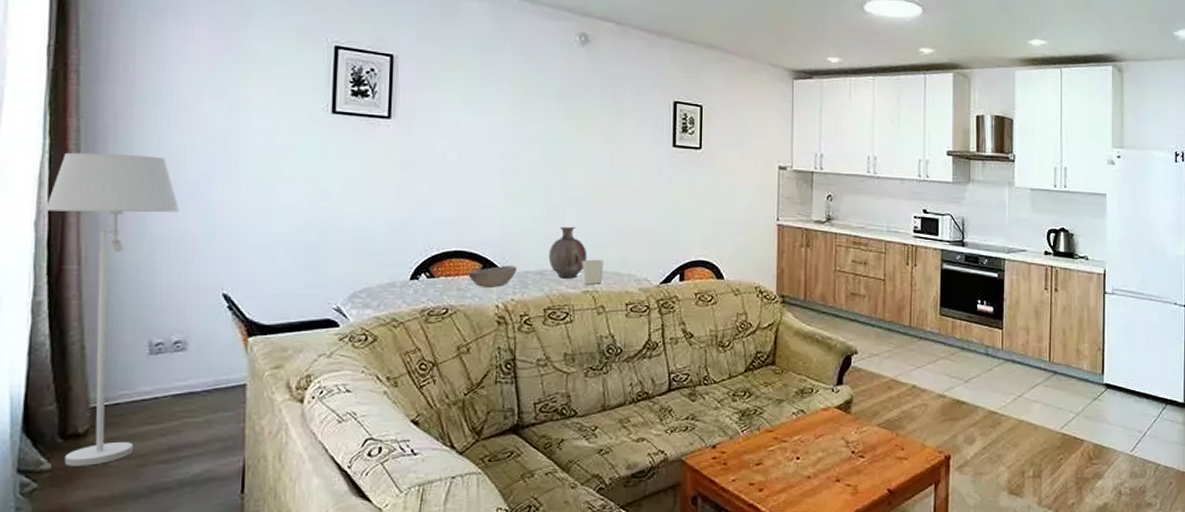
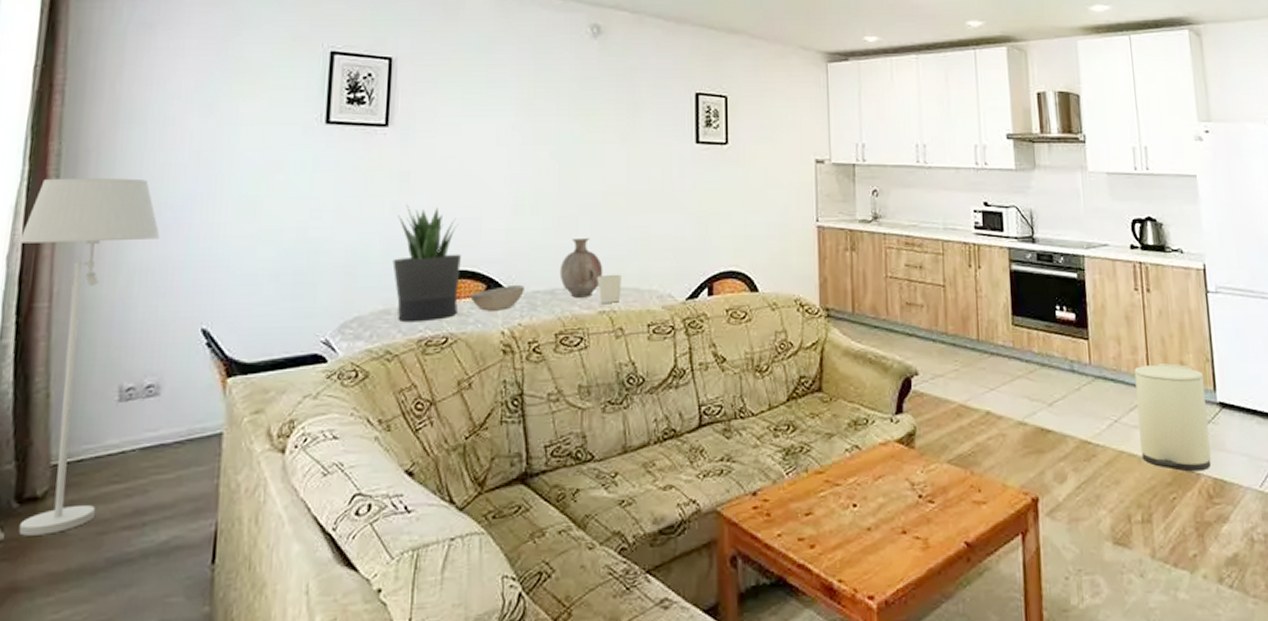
planter: none [397,191,459,295] -> present [392,205,461,323]
pedal bin: none [1038,351,1094,438] -> present [1134,363,1211,472]

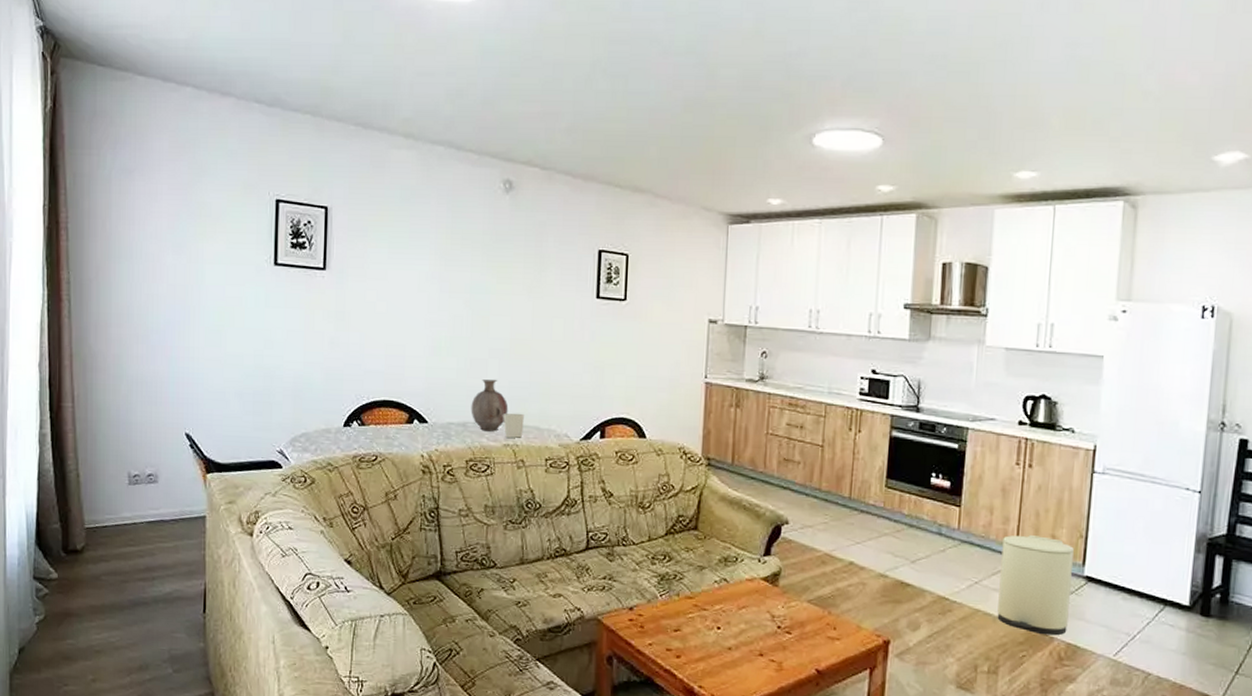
floor lamp: present [18,177,160,536] -> none [46,302,149,578]
planter: present [392,205,461,323] -> none [332,341,388,442]
bowl: present [470,284,524,311] -> none [395,415,441,437]

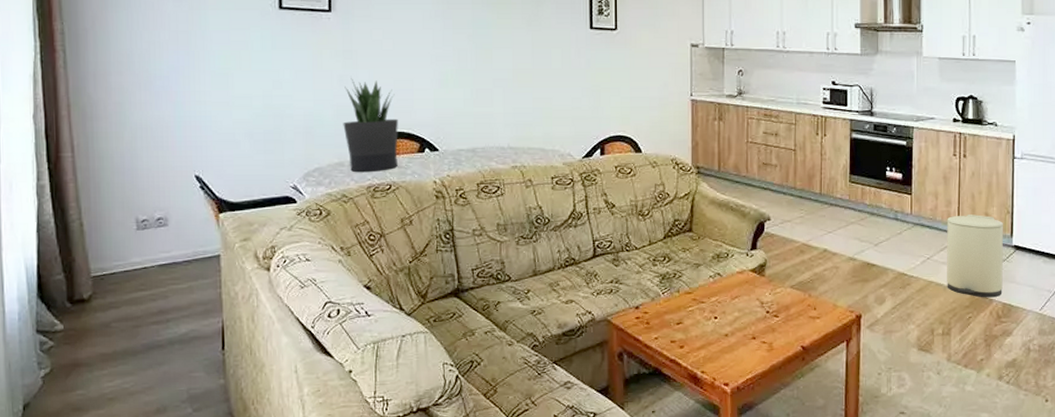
planter: none [332,341,388,442] -> present [343,78,398,173]
vase: present [471,379,509,432] -> none [479,106,515,155]
dixie cup: present [503,413,524,439] -> none [510,137,530,161]

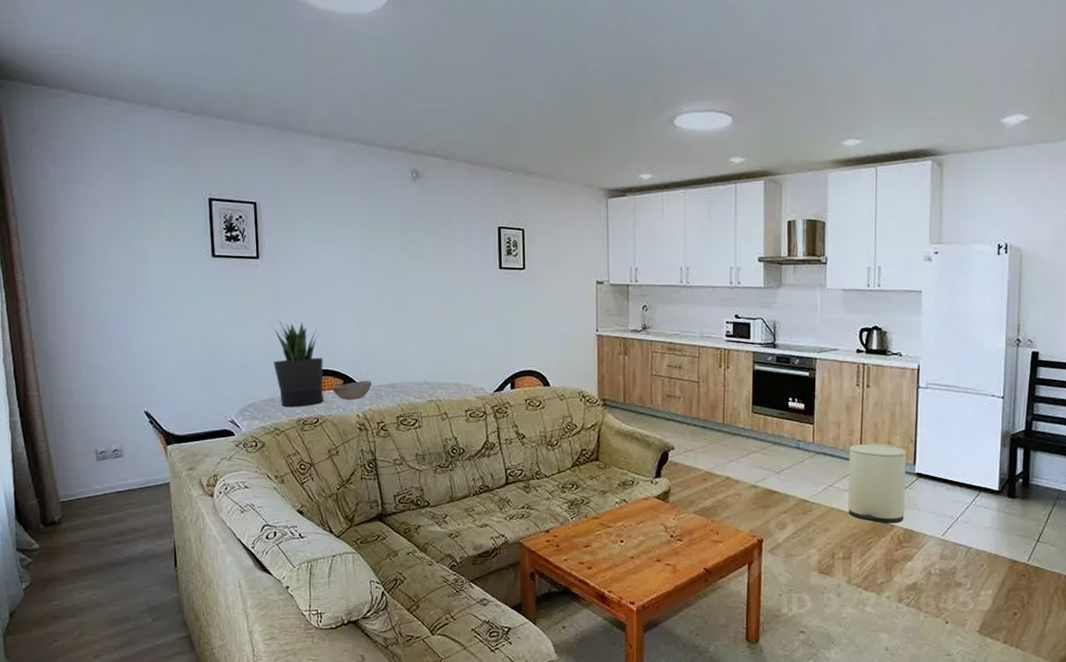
bowl: none [407,144,451,165] -> present [332,380,372,400]

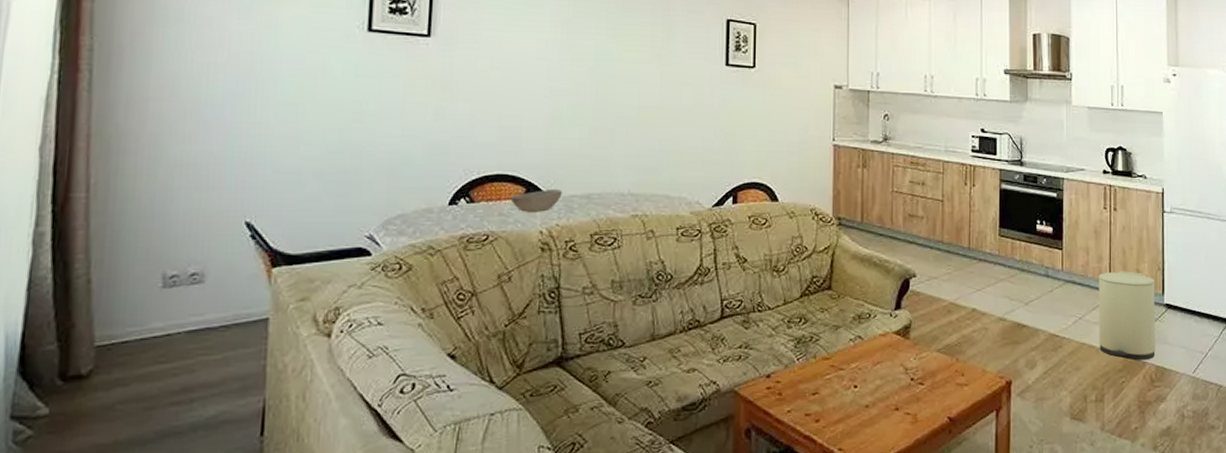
planter: present [273,320,324,408] -> none [435,112,502,221]

